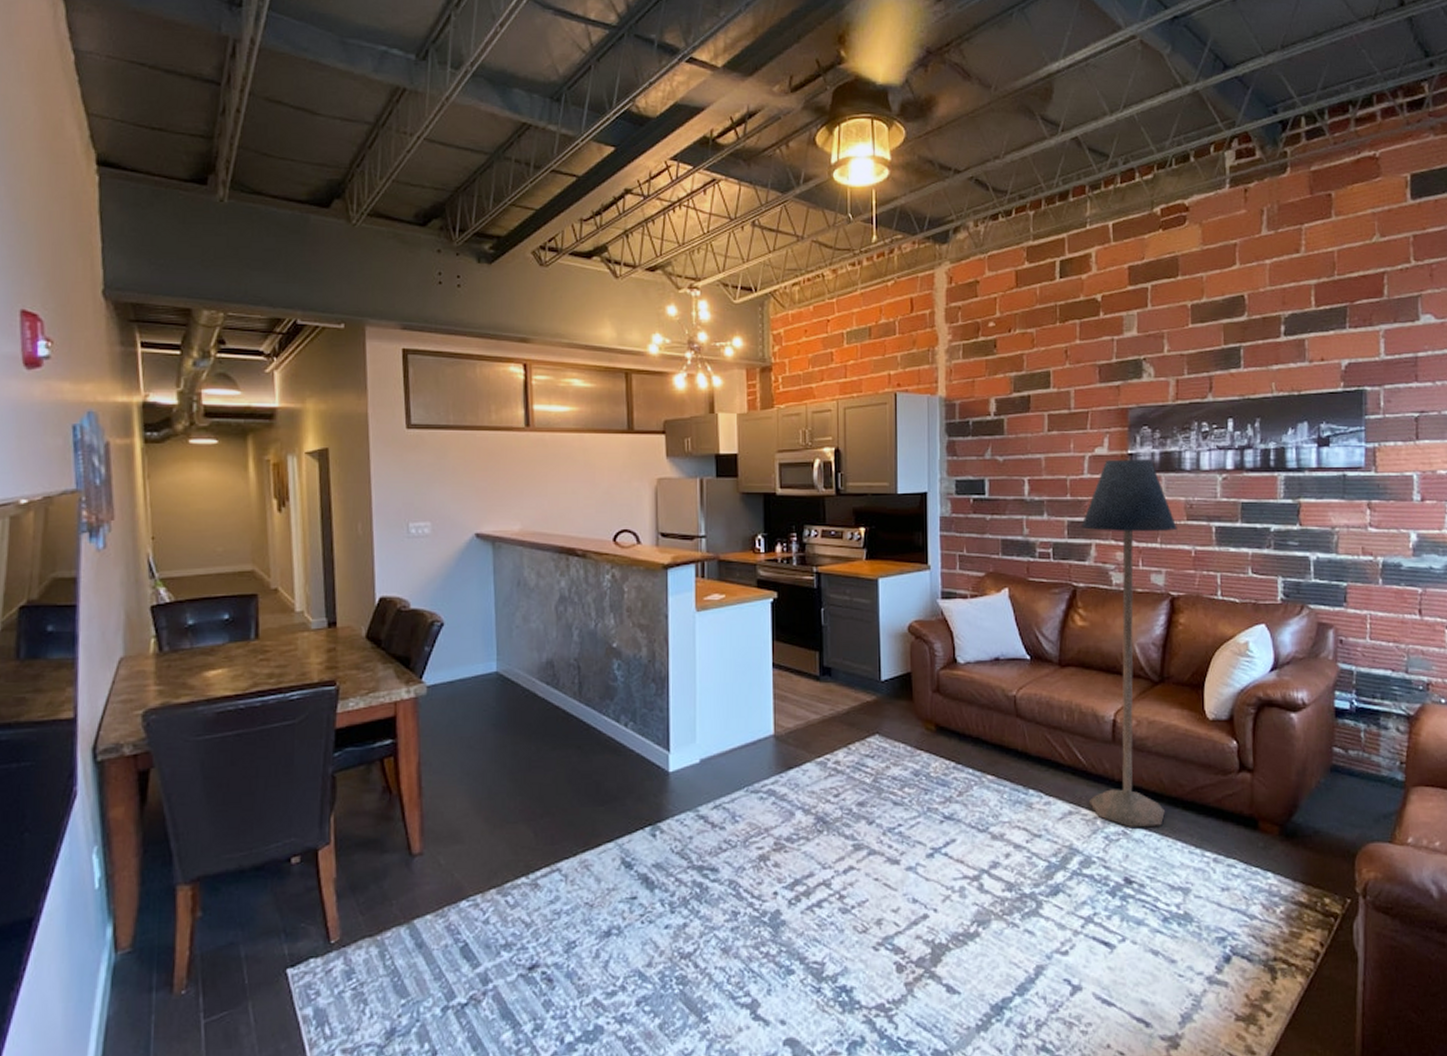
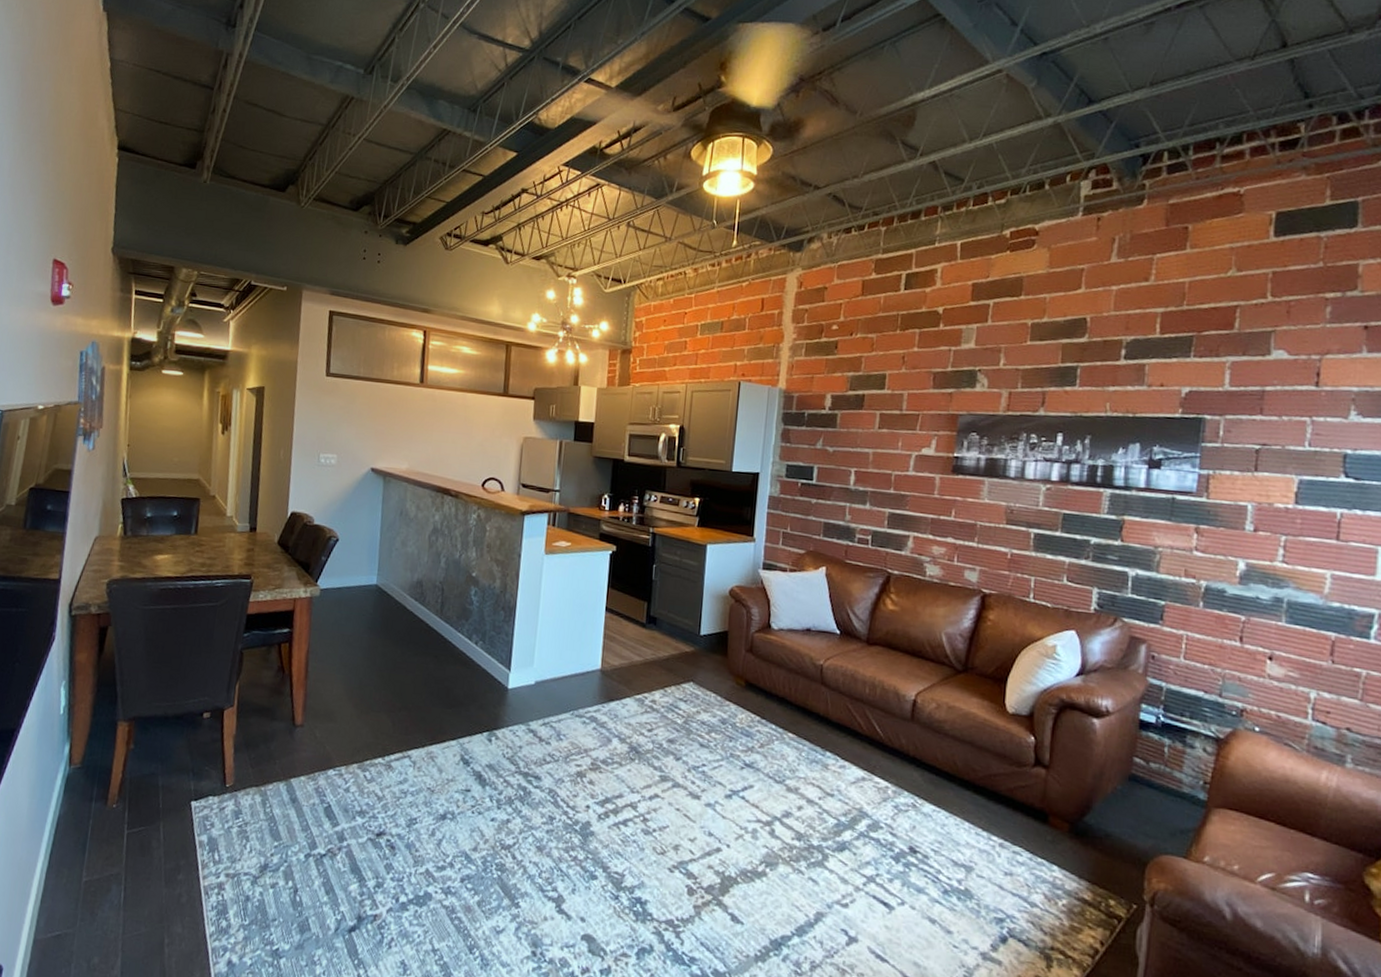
floor lamp: present [1081,458,1178,827] -> none [883,460,996,805]

